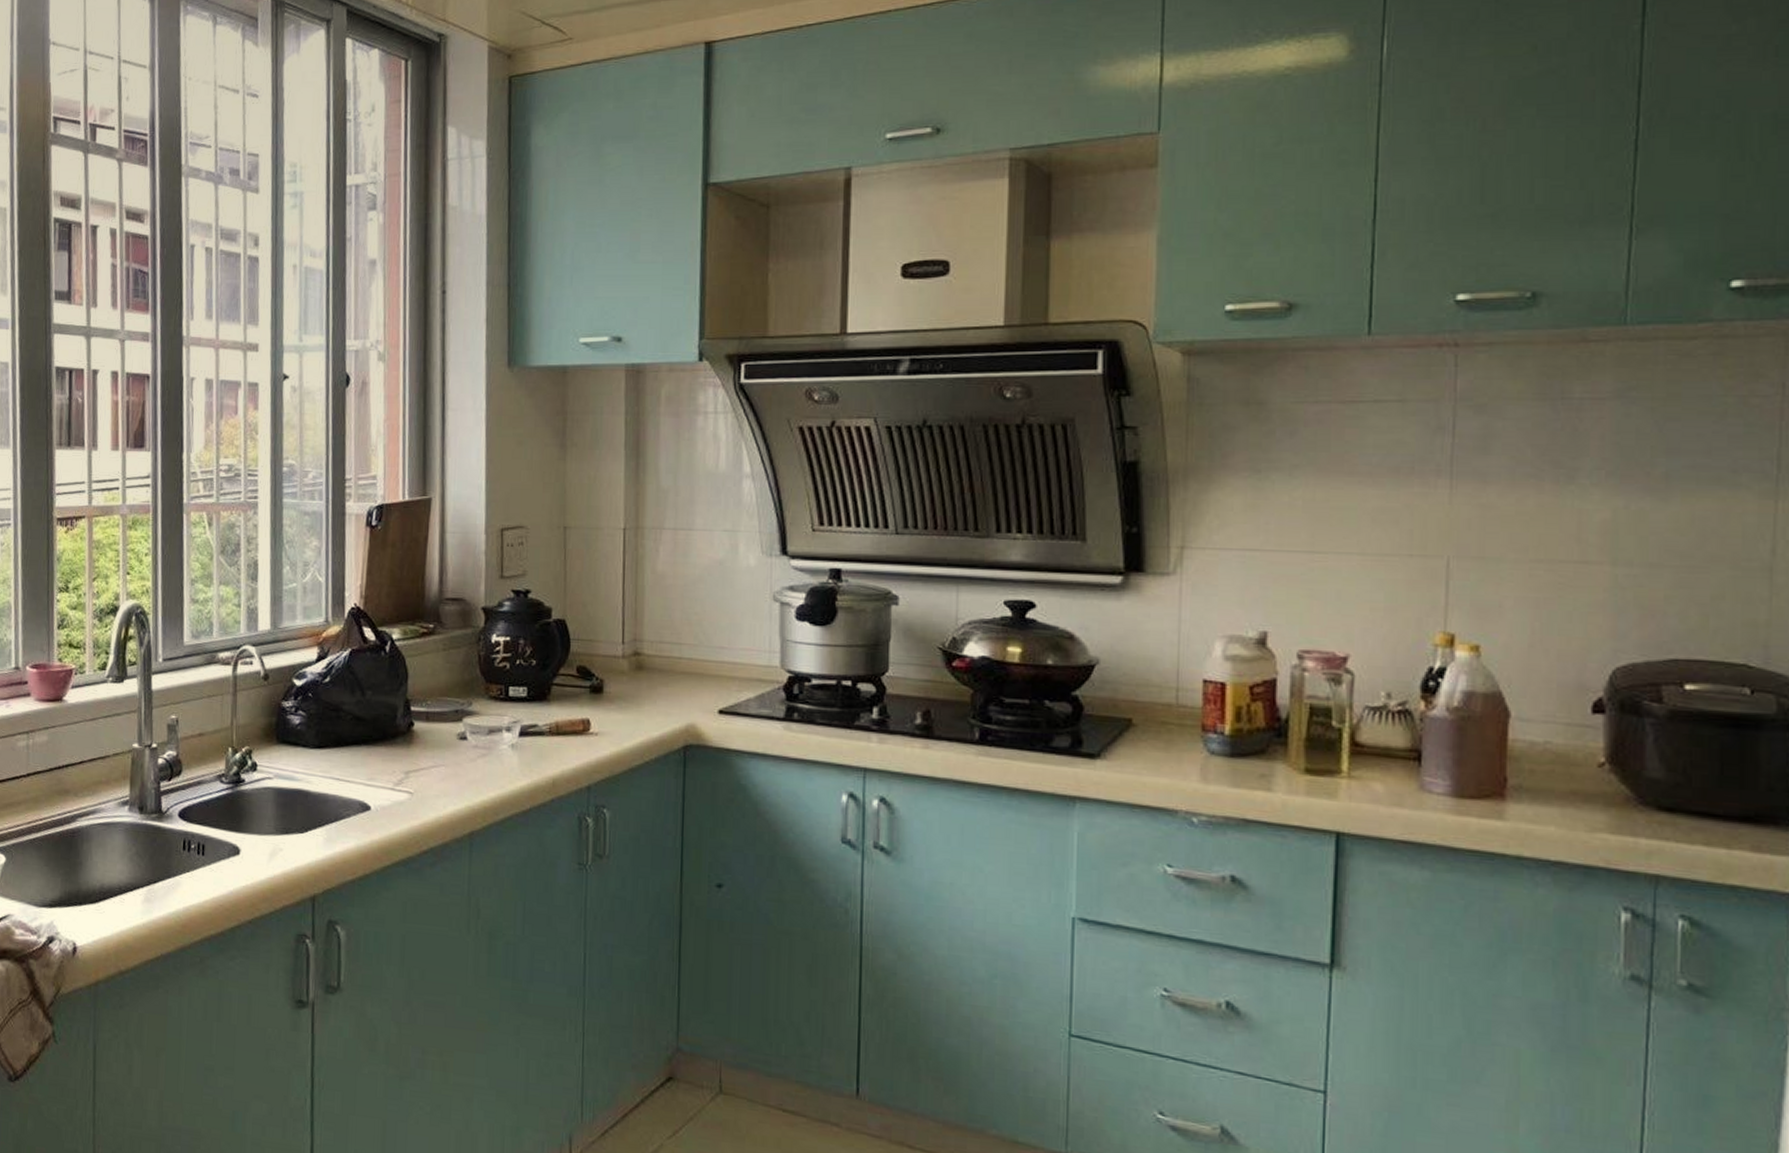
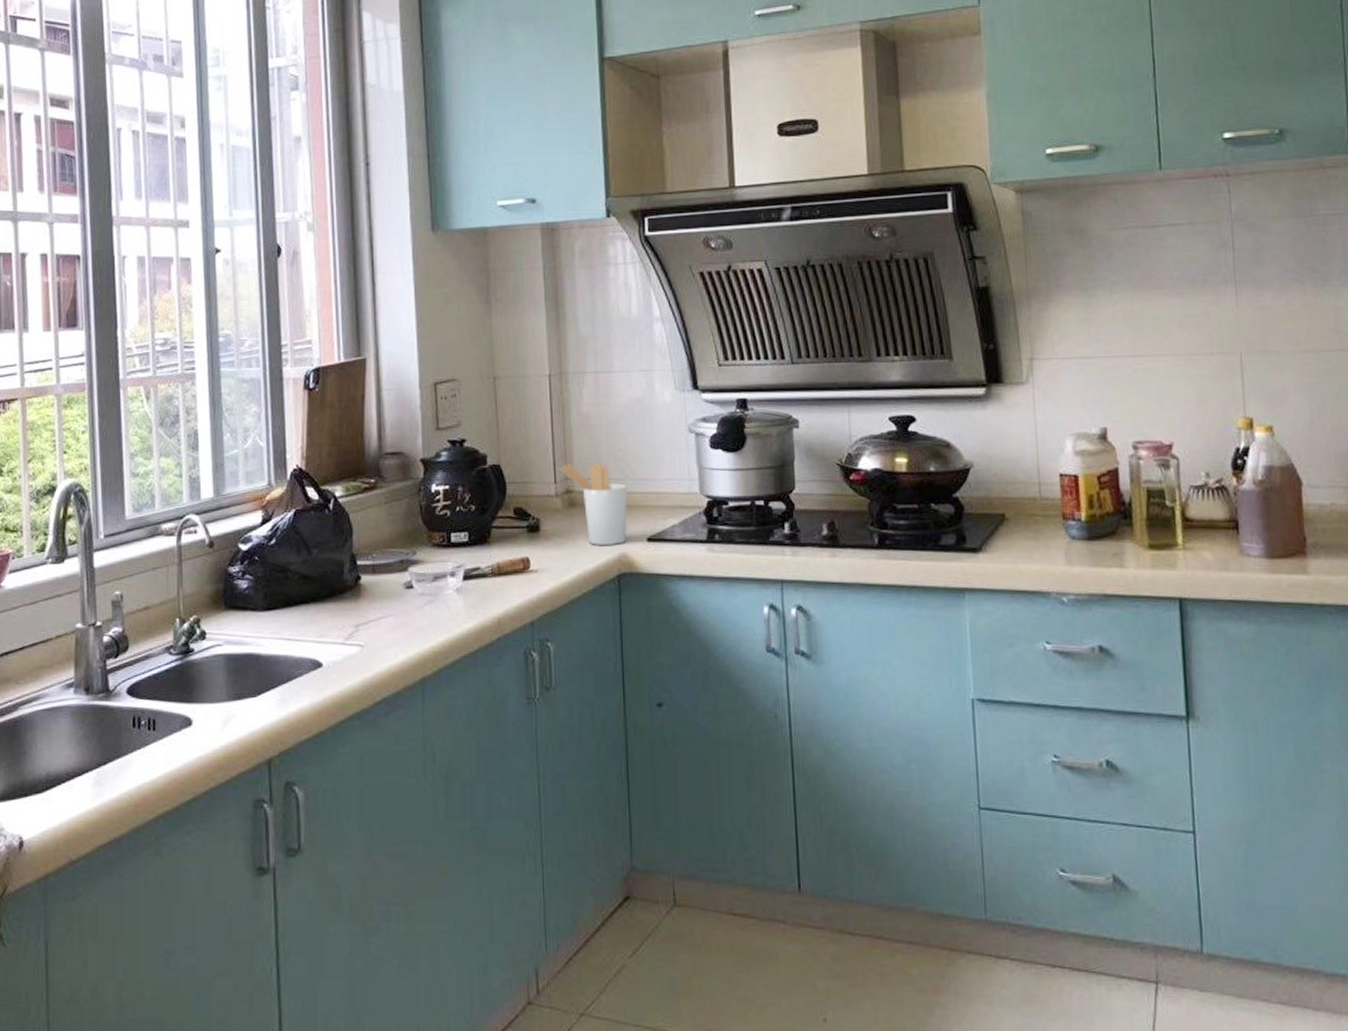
utensil holder: none [628,624,700,714] -> present [559,463,628,545]

